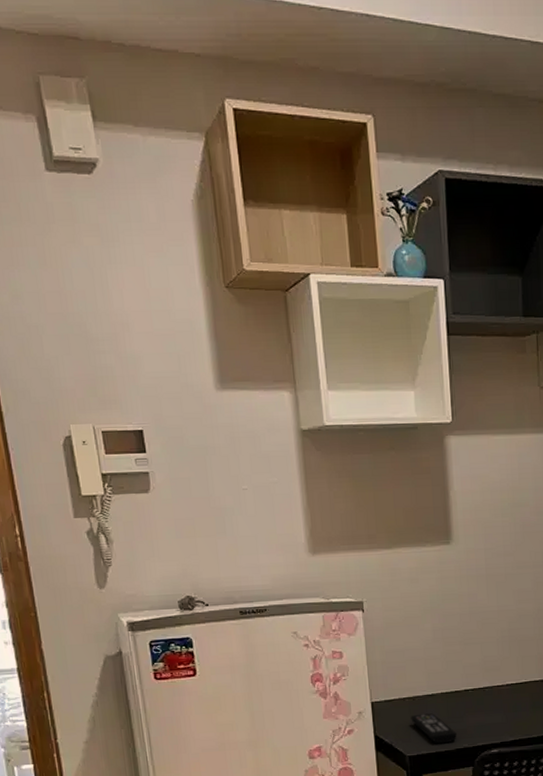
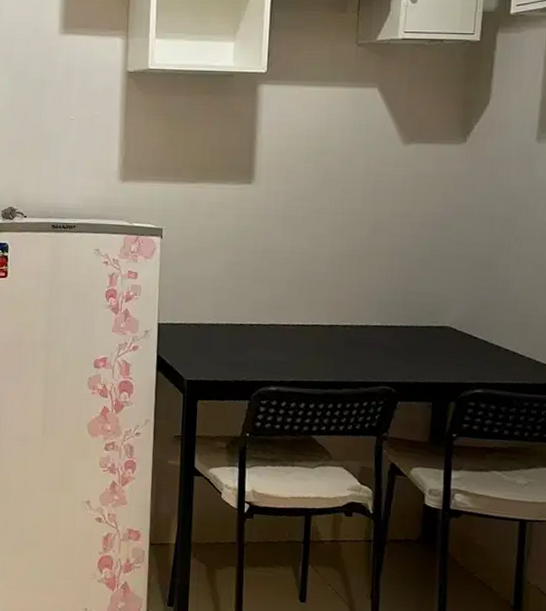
remote control: present [410,713,457,744] -> none [193,341,237,374]

